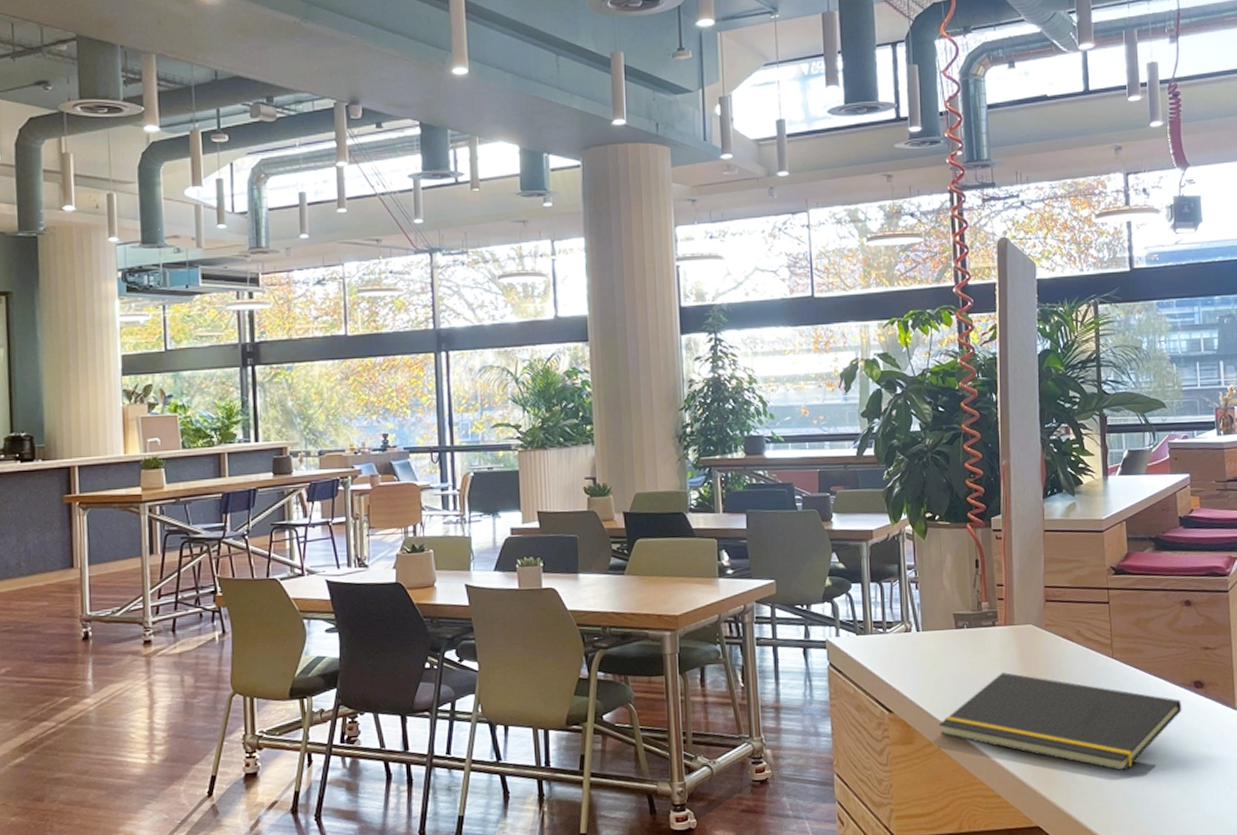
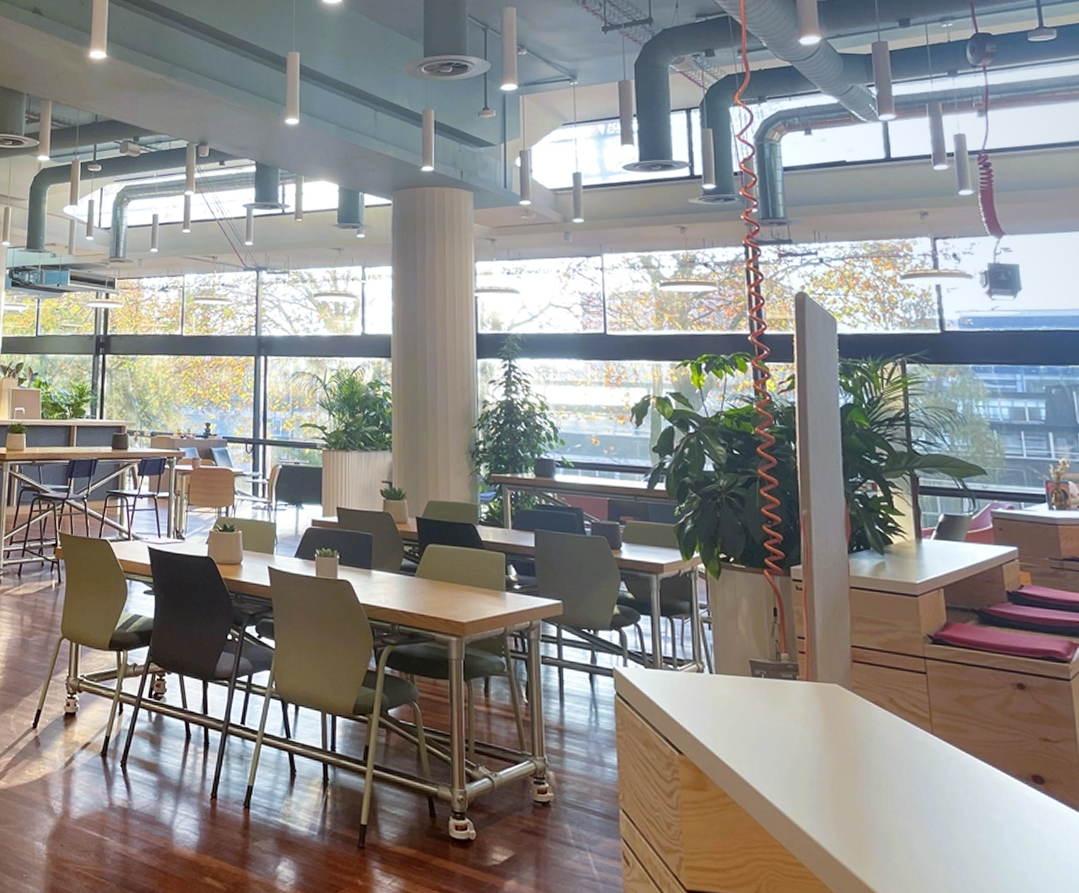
notepad: present [939,672,1182,771] -> none [734,731,1019,863]

